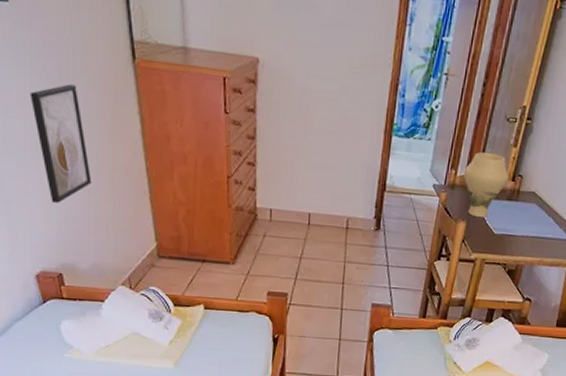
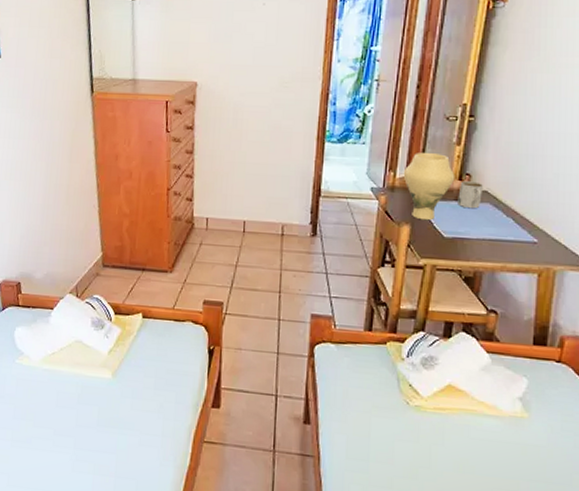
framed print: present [30,84,92,203] -> none [9,117,52,218]
mug: none [508,182,532,209] -> present [457,181,483,209]

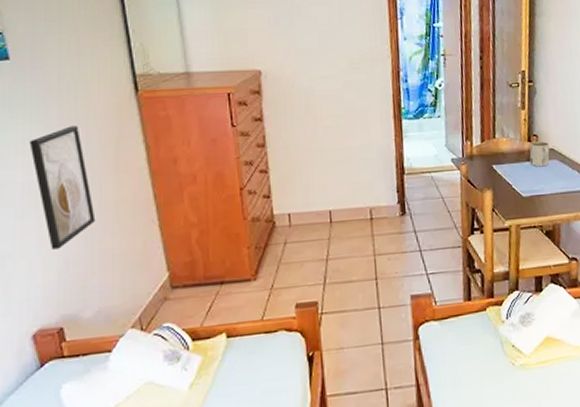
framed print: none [9,117,52,218] -> present [29,125,96,250]
vase: present [403,153,455,221] -> none [479,119,525,184]

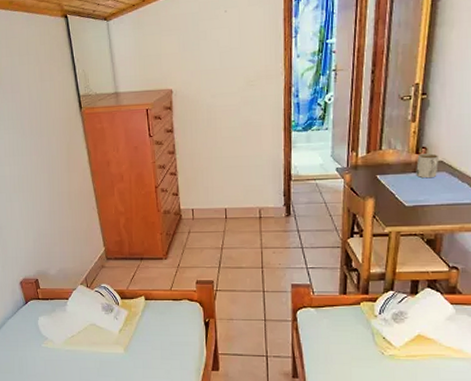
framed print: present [29,125,96,250] -> none [13,135,56,225]

